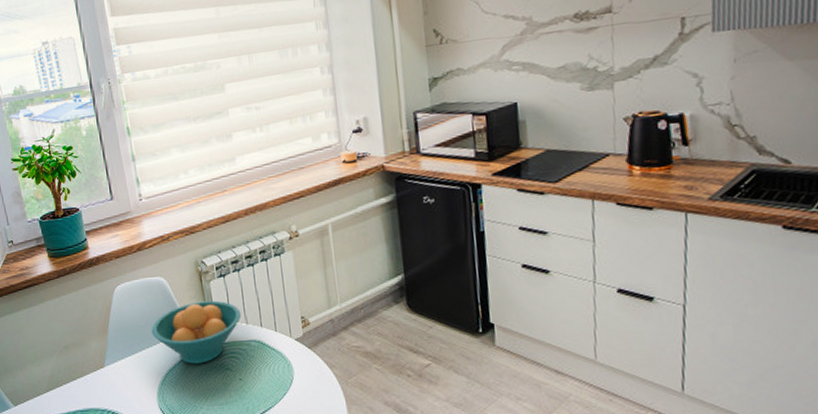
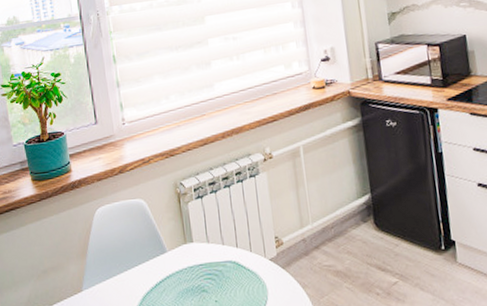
fruit bowl: present [151,300,242,364] -> none [130,221,218,287]

